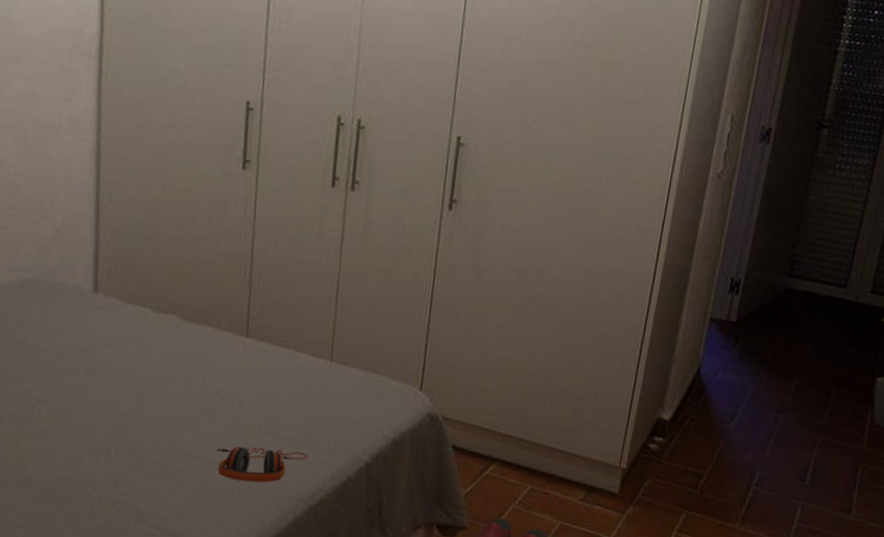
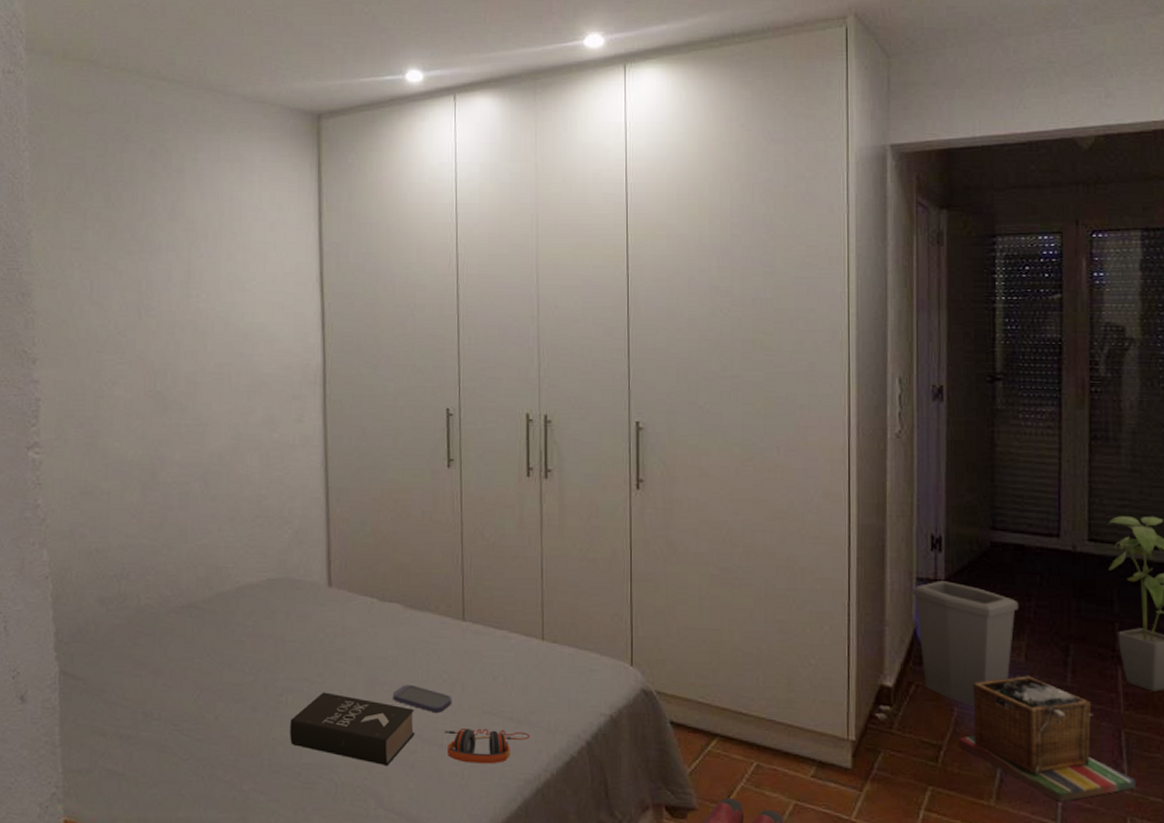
book: none [42,405,185,483] -> present [290,692,415,767]
mobile phone: none [161,400,228,430] -> present [392,684,452,713]
trash bin: none [698,322,797,441] -> present [912,580,1019,707]
laundry basket: none [717,414,861,525] -> present [958,675,1136,802]

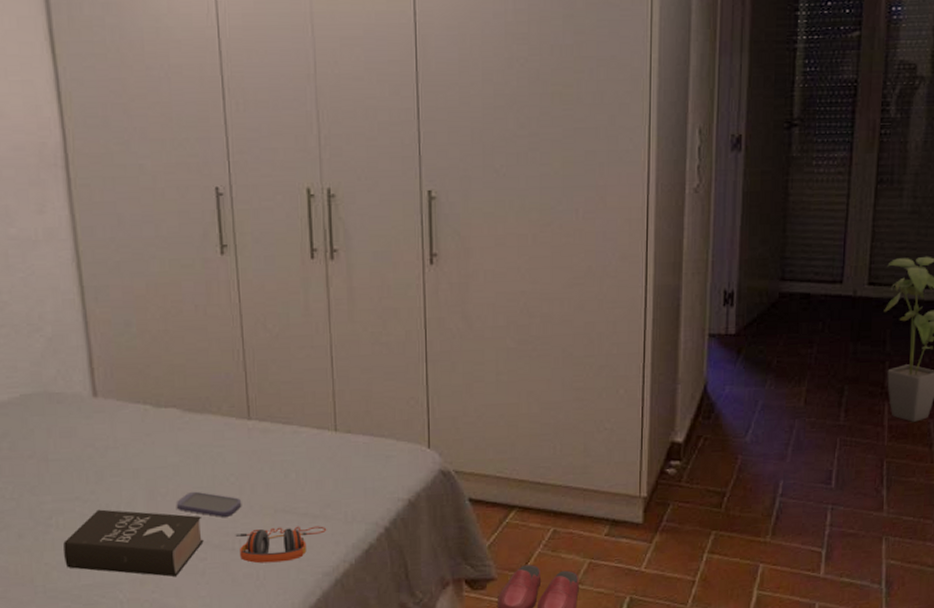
trash bin: present [912,580,1019,707] -> none [704,334,802,453]
laundry basket: present [958,675,1136,802] -> none [740,419,892,531]

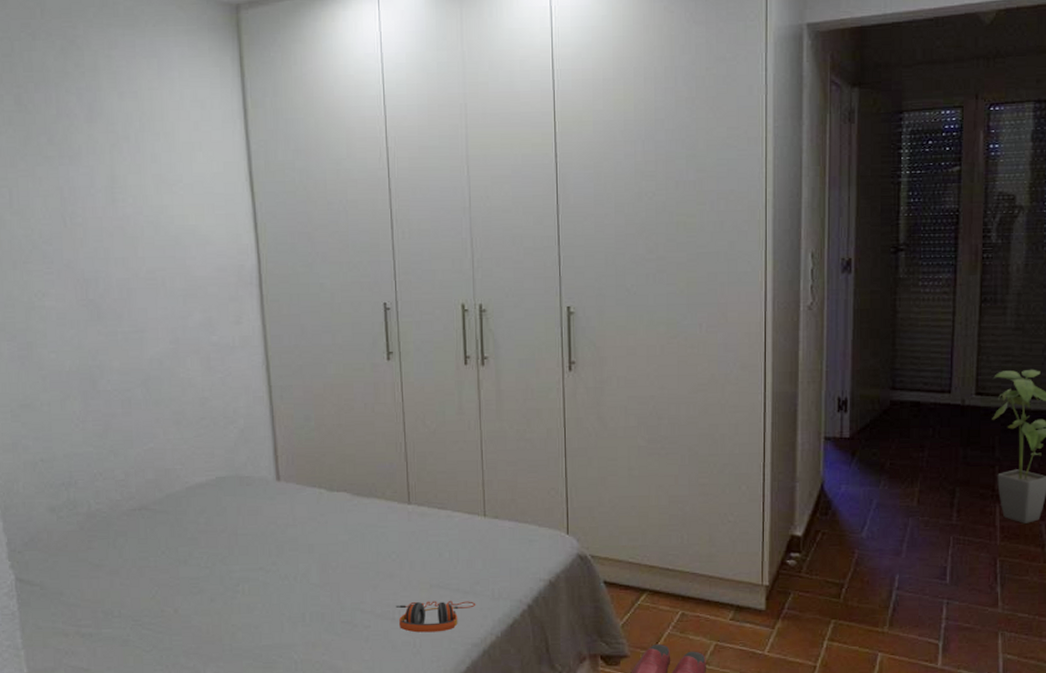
book: present [63,509,204,577] -> none [248,579,368,642]
mobile phone: present [176,491,242,517] -> none [344,566,402,590]

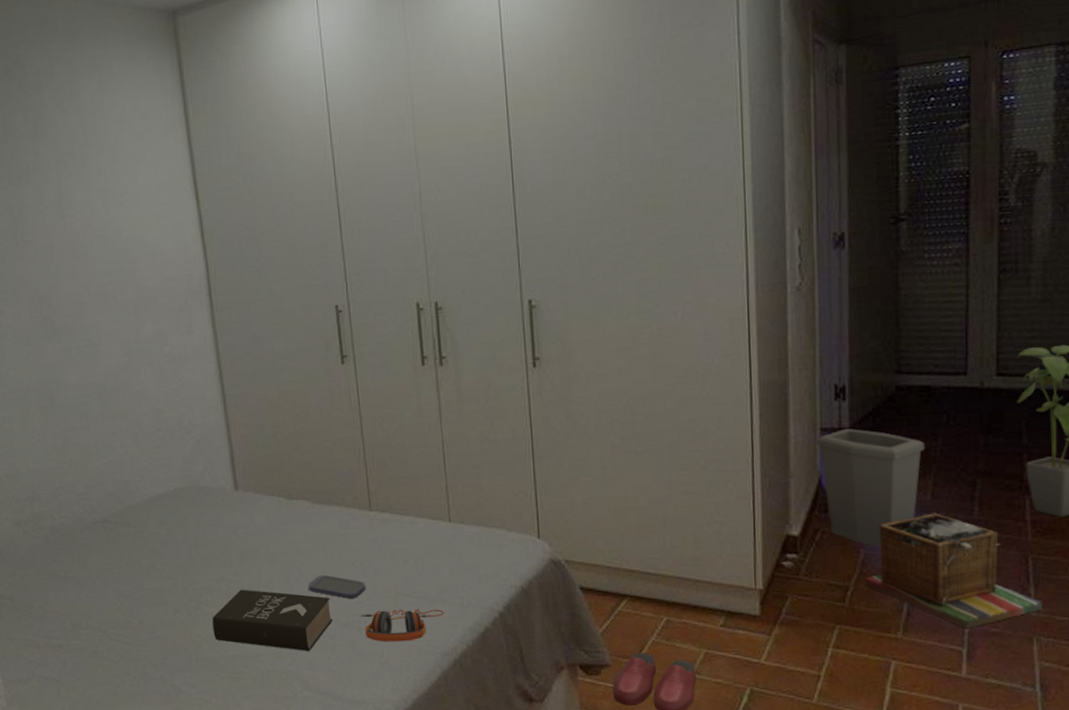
book: none [248,579,368,642] -> present [212,589,333,652]
mobile phone: none [344,566,402,590] -> present [307,575,366,599]
trash bin: none [820,438,913,548] -> present [816,428,925,548]
laundry basket: none [858,518,1007,624] -> present [865,513,1042,629]

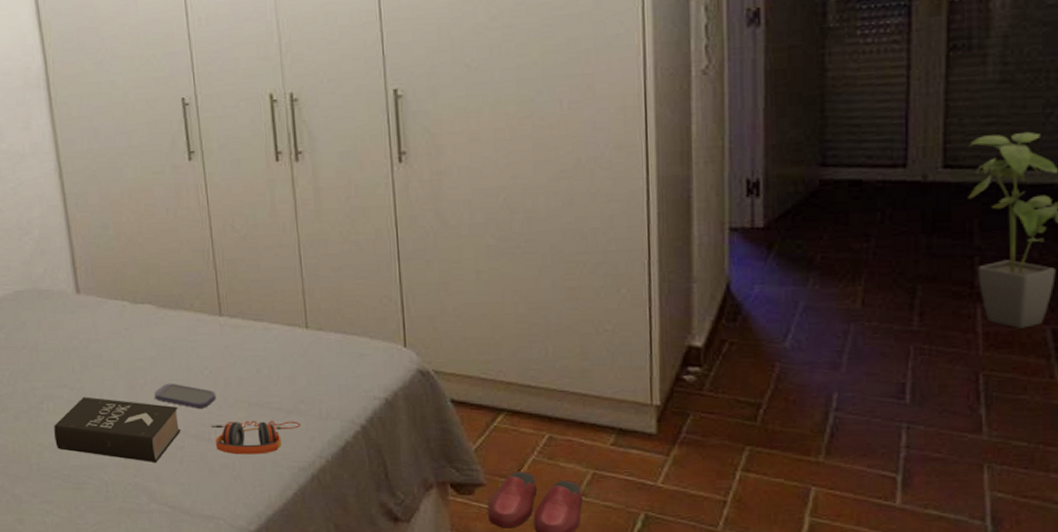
trash bin: present [816,428,925,548] -> none [724,227,854,361]
laundry basket: present [865,513,1042,629] -> none [780,323,996,453]

